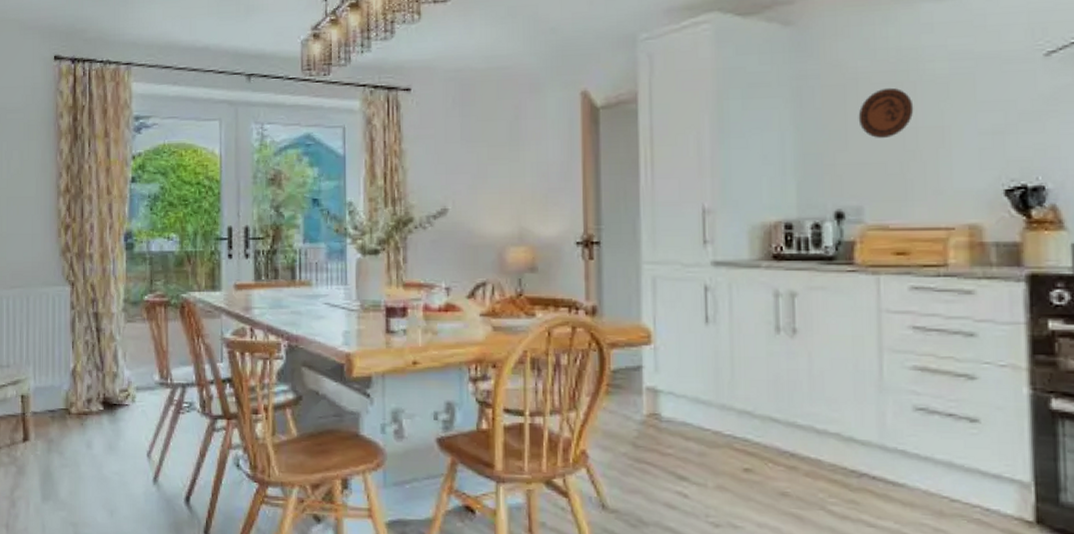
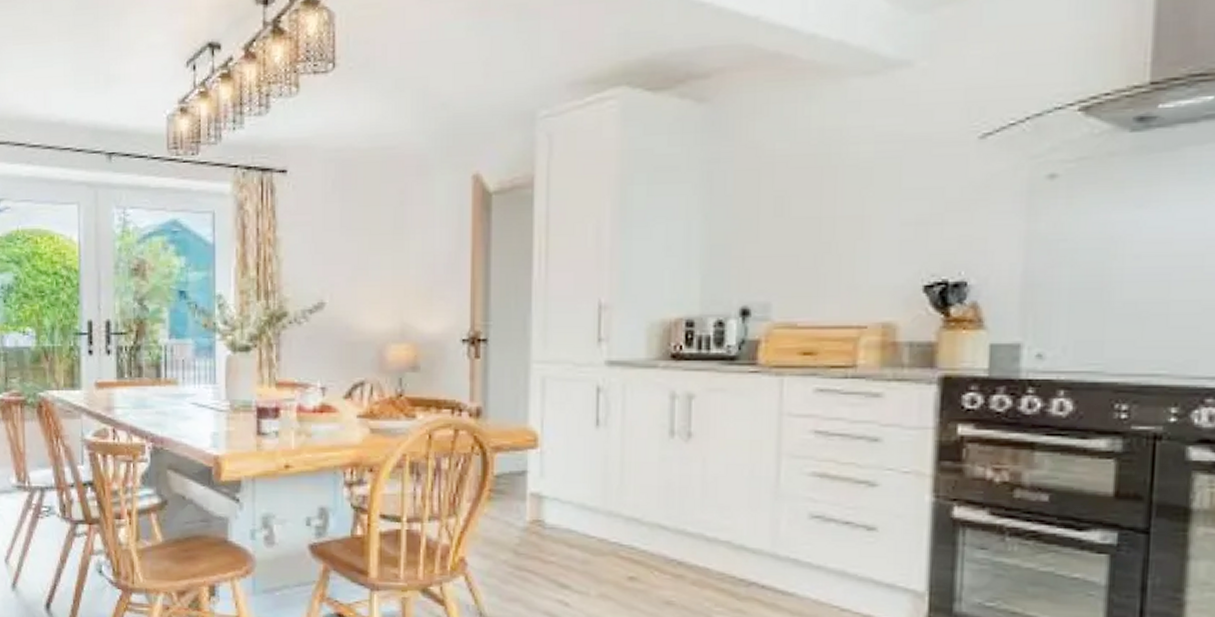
decorative plate: present [858,87,914,138] -> none [772,172,833,228]

